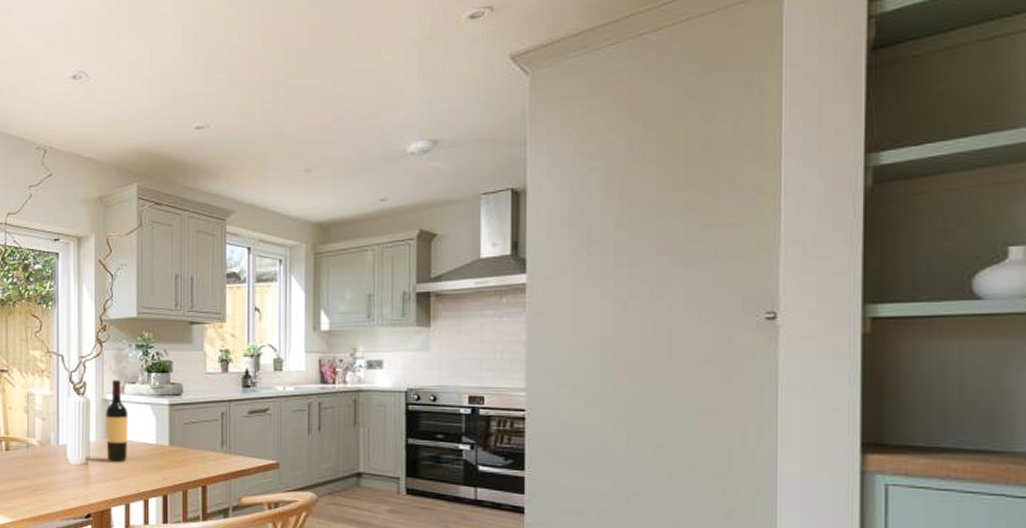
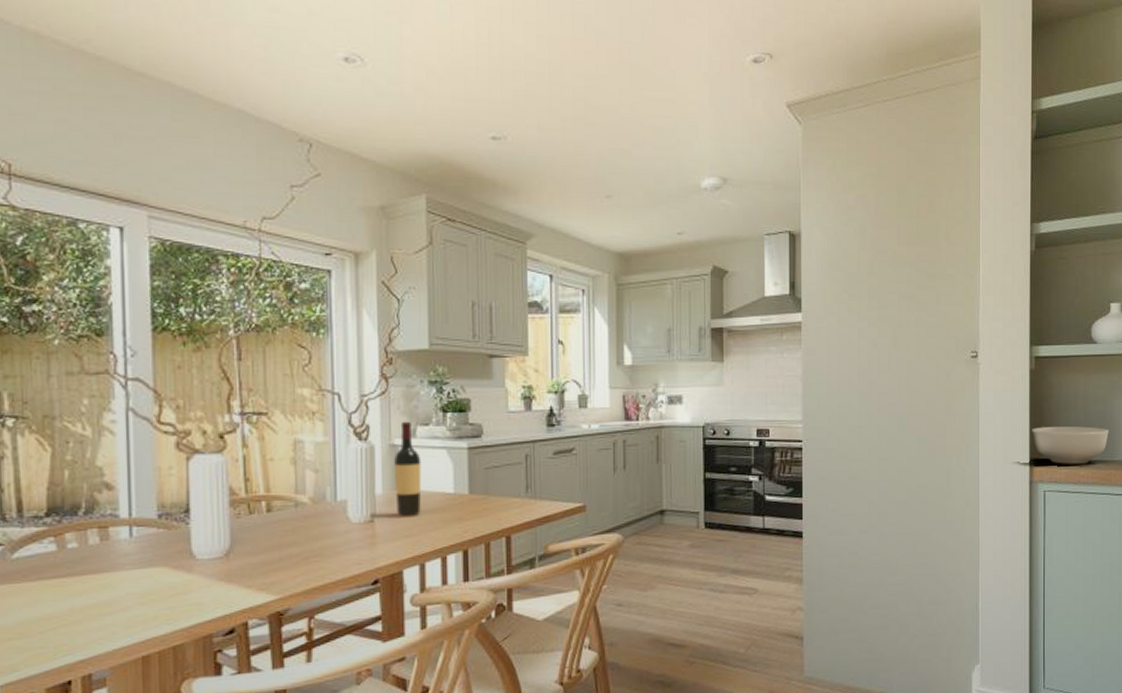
bowl: none [864,405,1005,454] -> present [1031,426,1109,464]

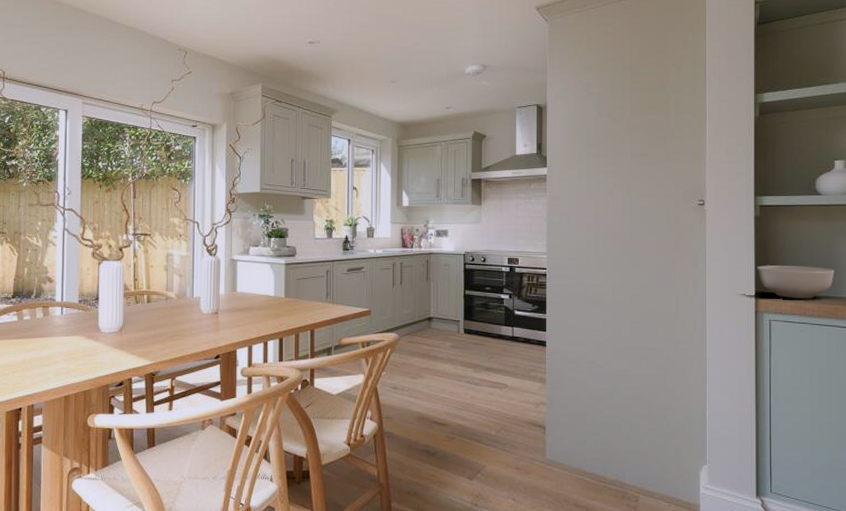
wine bottle: present [394,421,422,518] -> none [233,243,252,312]

